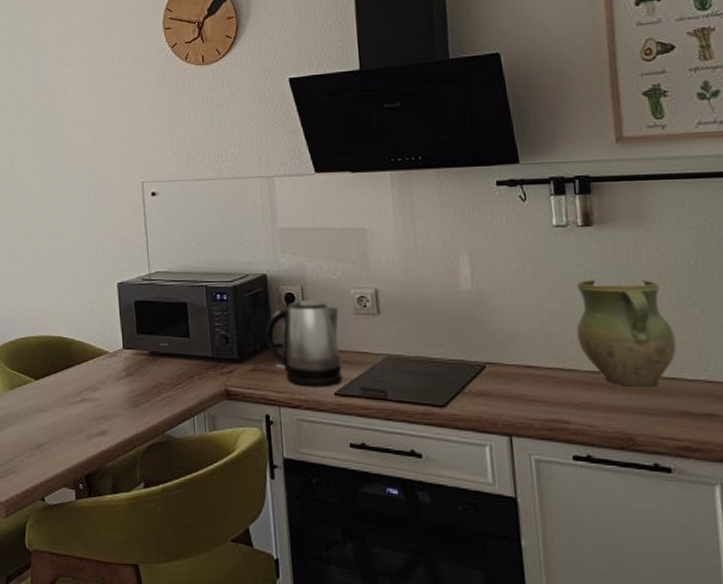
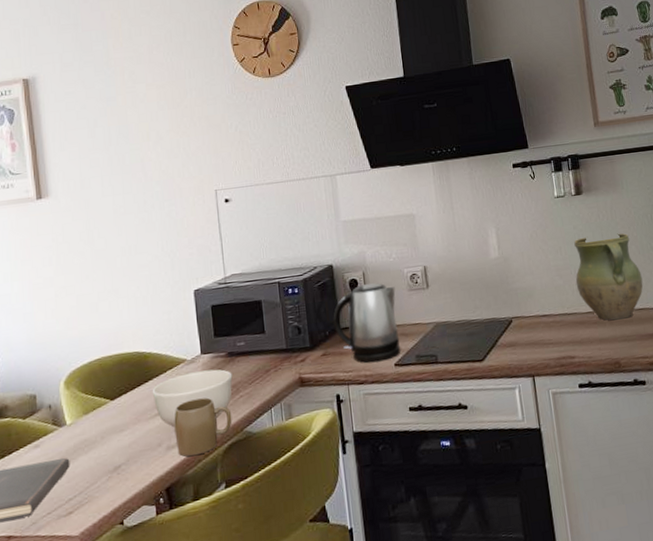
bowl: none [74,366,155,417] -> present [152,369,233,428]
mug: none [94,393,153,450] -> present [174,397,232,457]

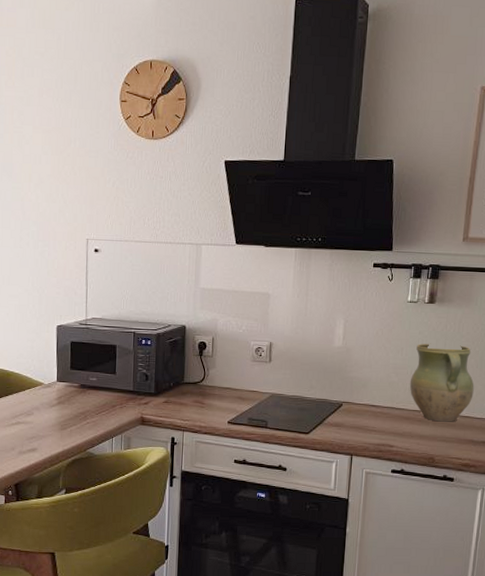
bowl: present [152,369,233,428] -> none [11,395,82,437]
mug: present [174,397,232,457] -> none [27,417,78,464]
kettle: present [333,282,401,362] -> none [178,348,240,416]

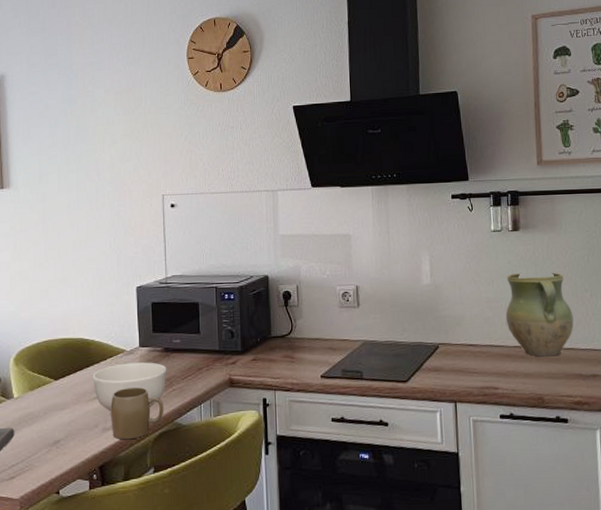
bowl: none [11,395,82,437] -> present [92,362,167,412]
mug: none [27,417,78,464] -> present [111,387,164,440]

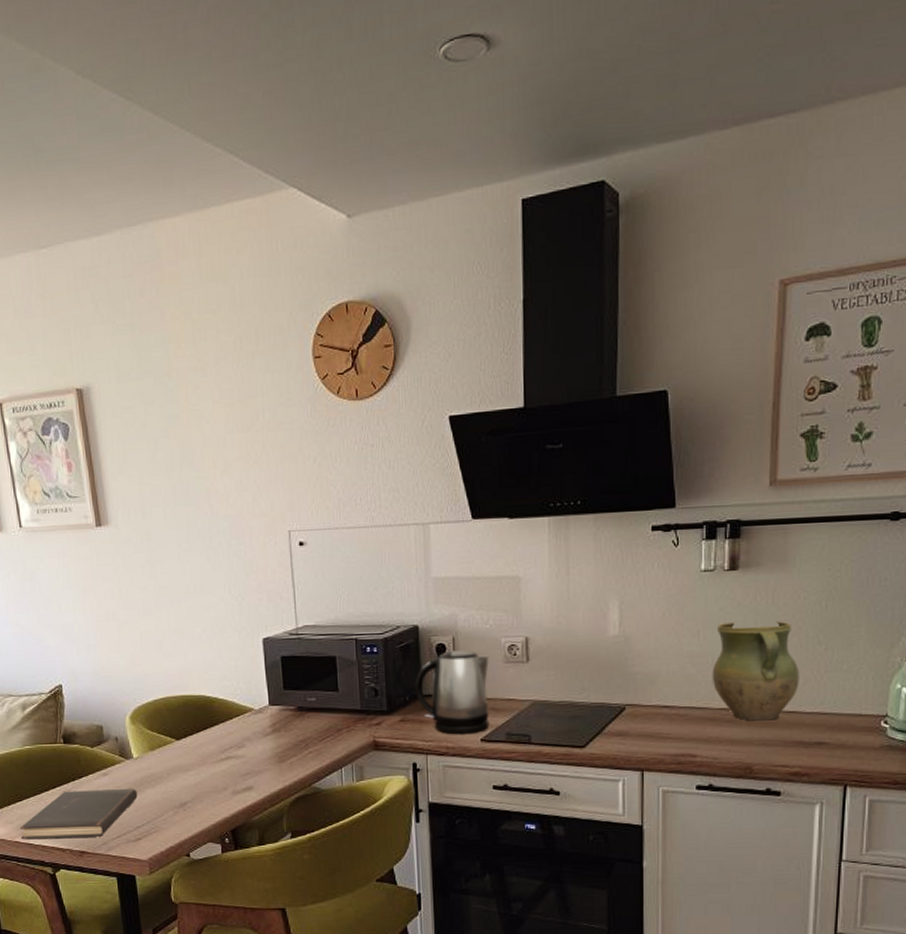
bowl: present [92,362,167,412] -> none [217,722,302,774]
mug: present [111,387,164,440] -> none [240,749,300,804]
kettle: none [265,296,328,371] -> present [415,649,490,734]

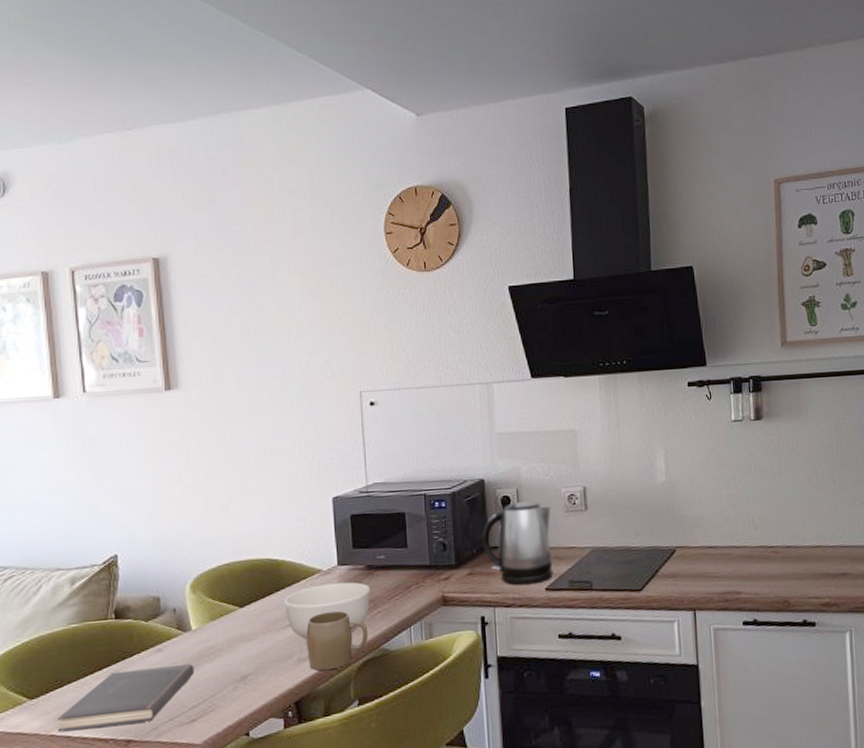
bowl: none [217,722,302,774] -> present [283,582,371,640]
mug: none [240,749,300,804] -> present [306,611,368,671]
ceramic jug: present [712,621,799,721] -> none [748,464,822,557]

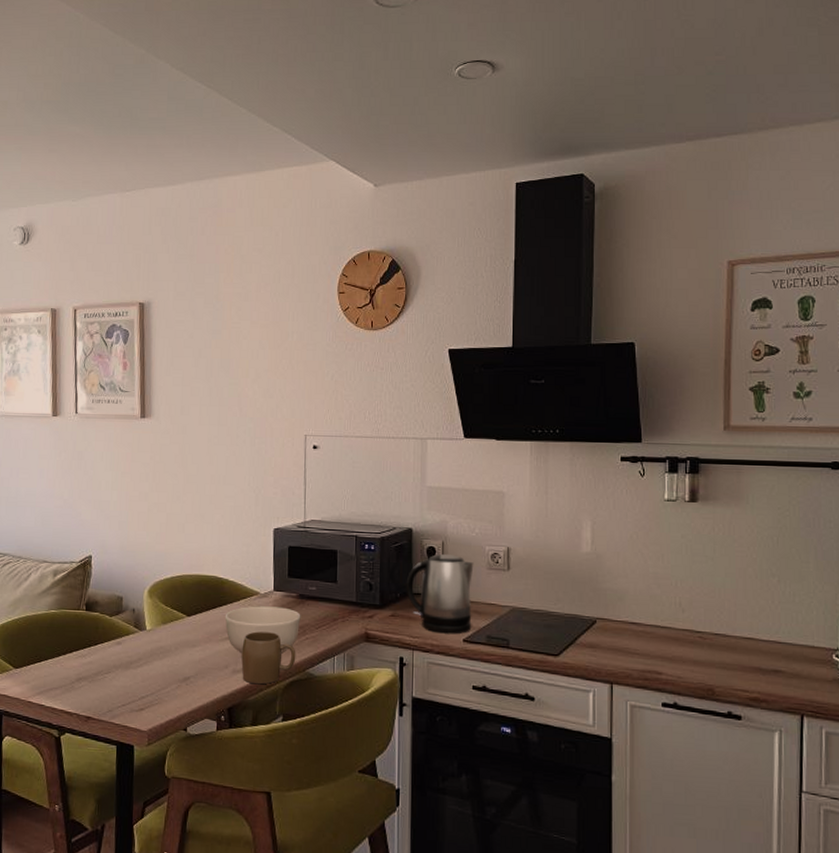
hardcover book: present [57,664,195,733] -> none [33,656,146,704]

